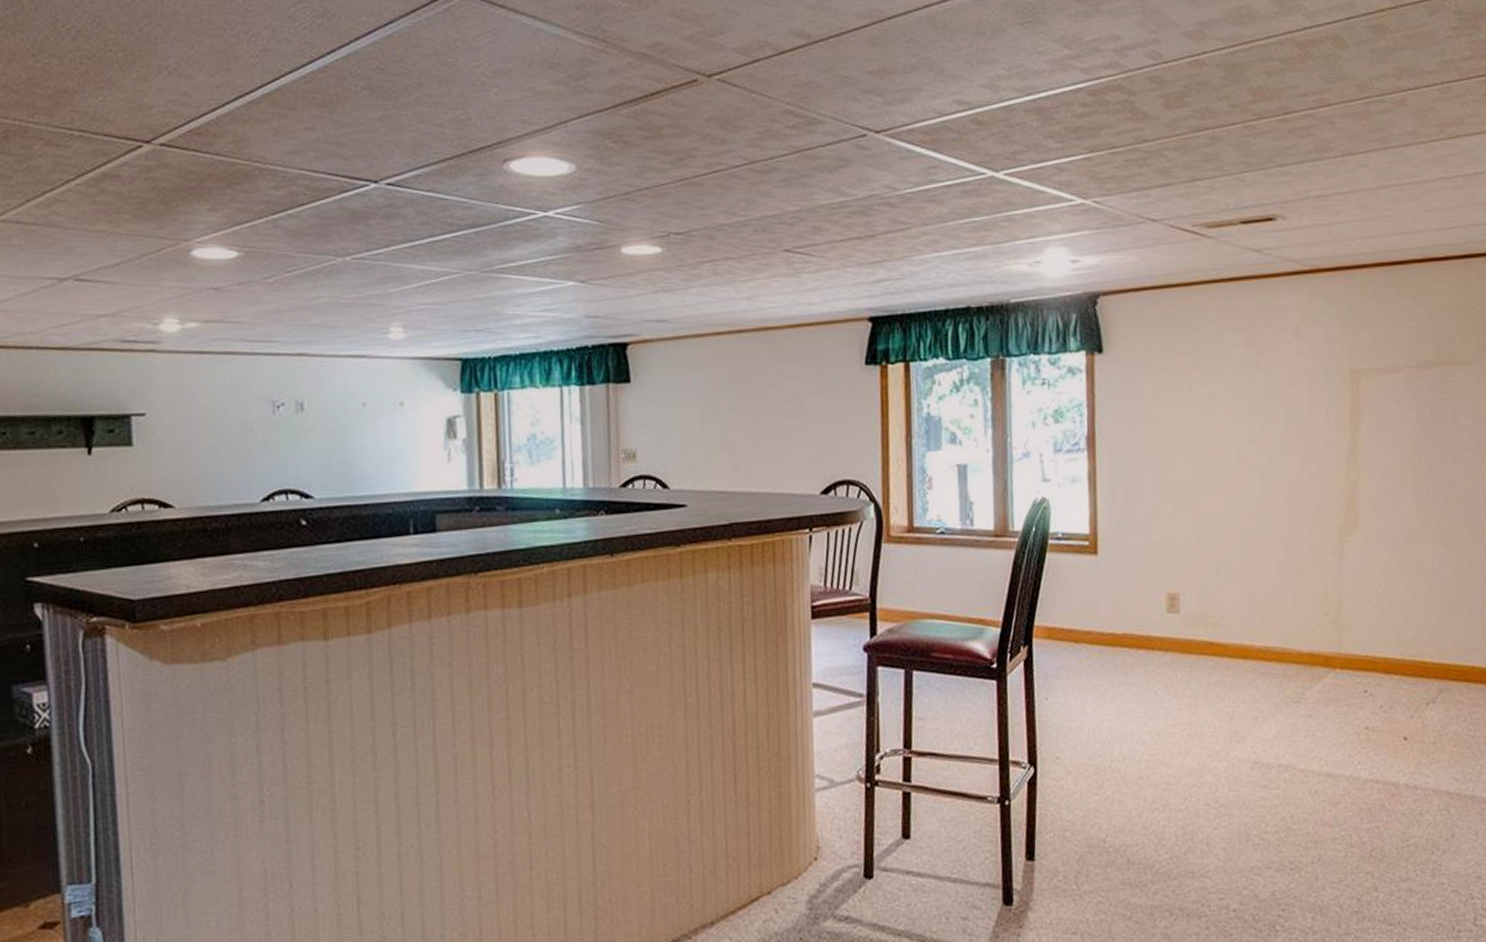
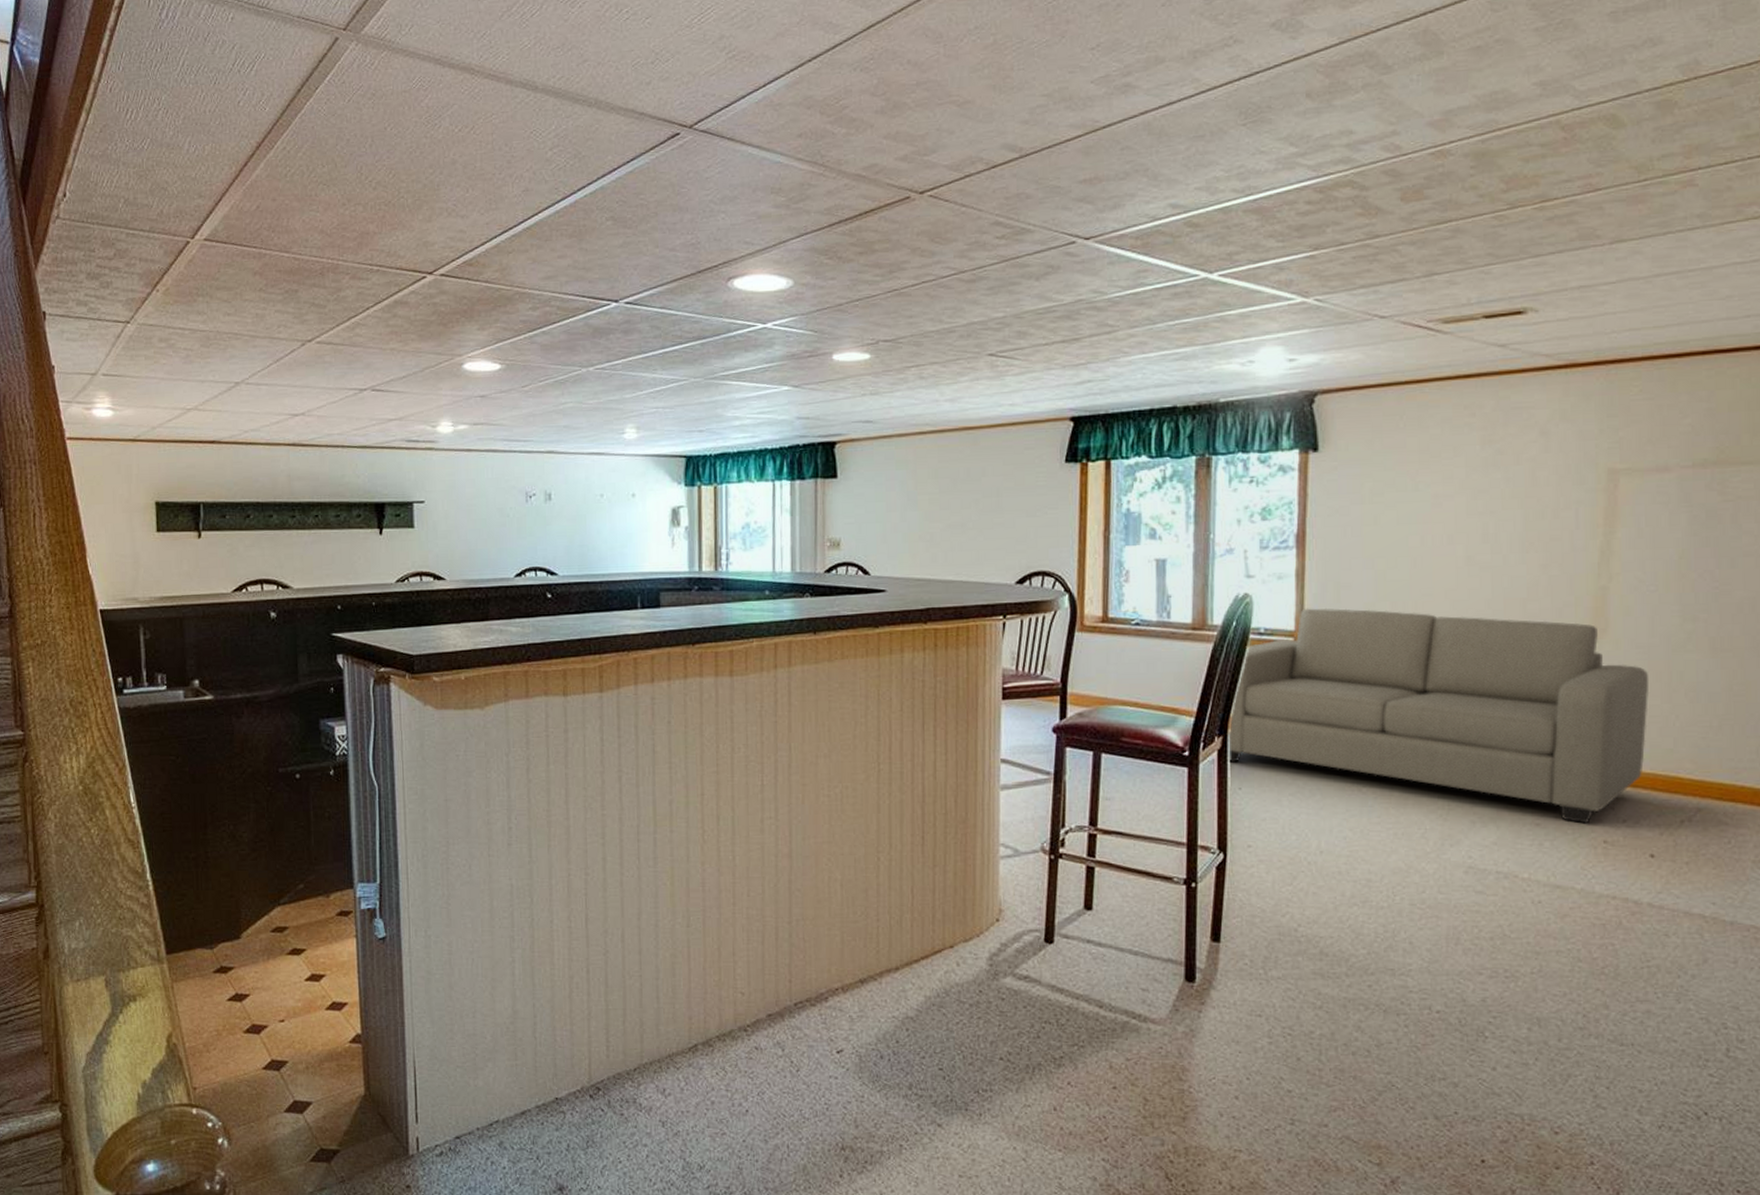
sofa: none [1033,510,1395,712] -> present [1228,608,1650,824]

